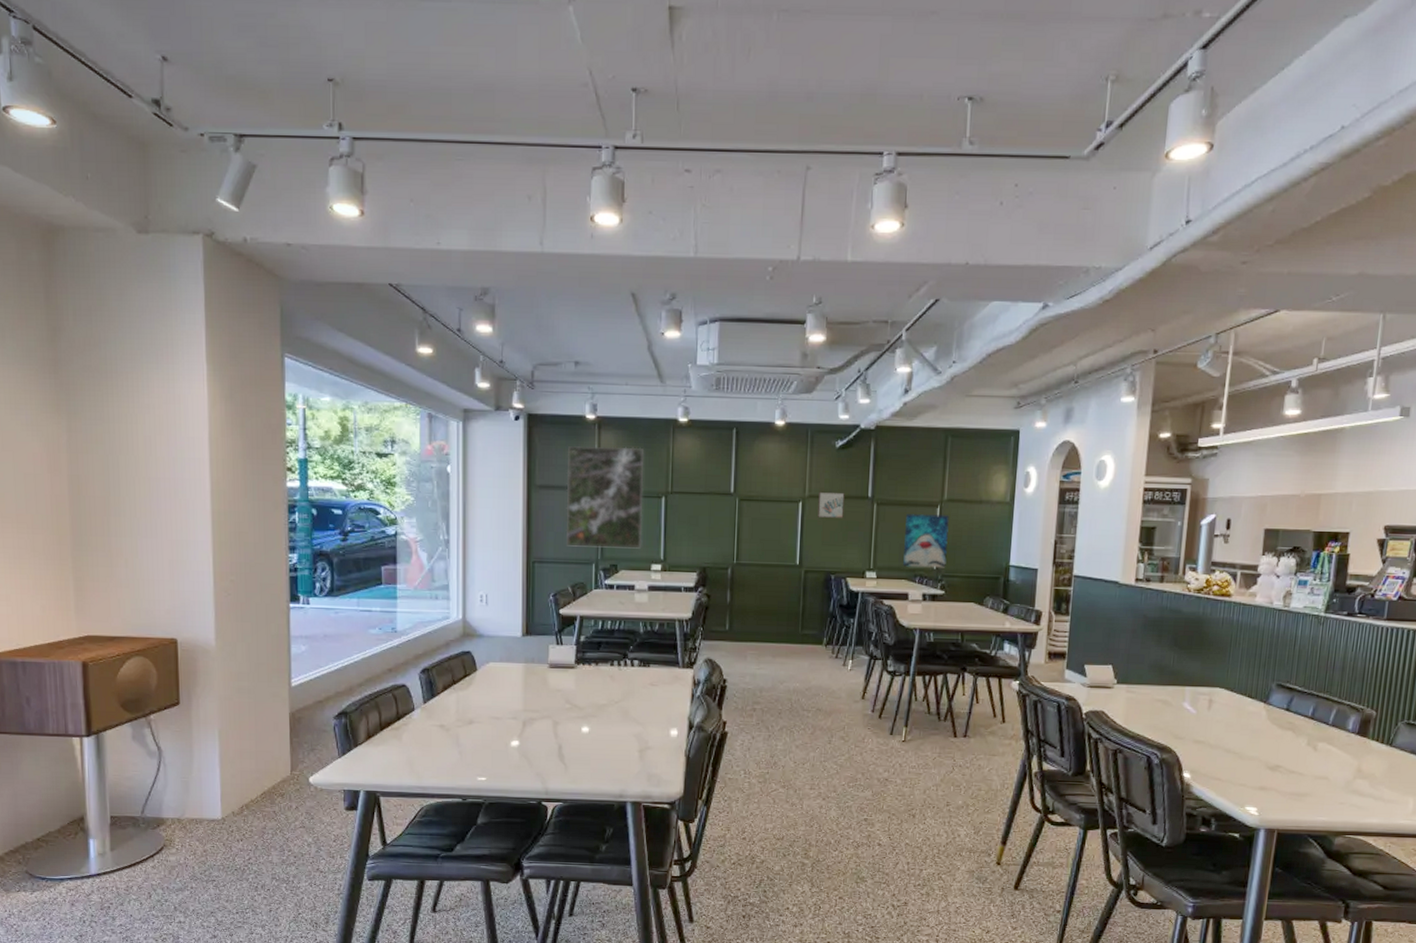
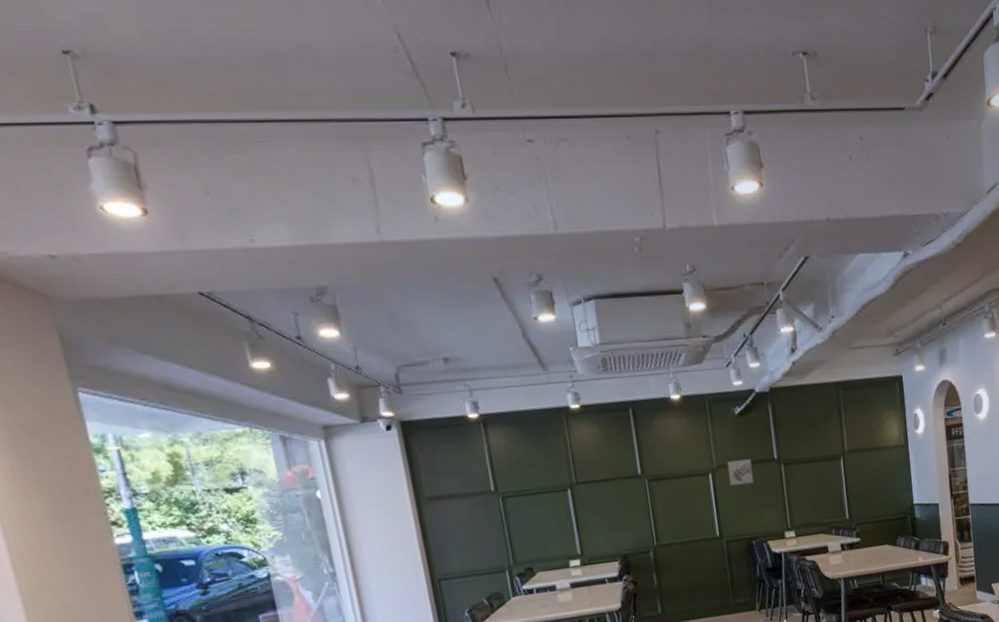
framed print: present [566,446,643,549] -> none [454,441,555,557]
wall art: present [903,514,949,568] -> none [813,465,858,522]

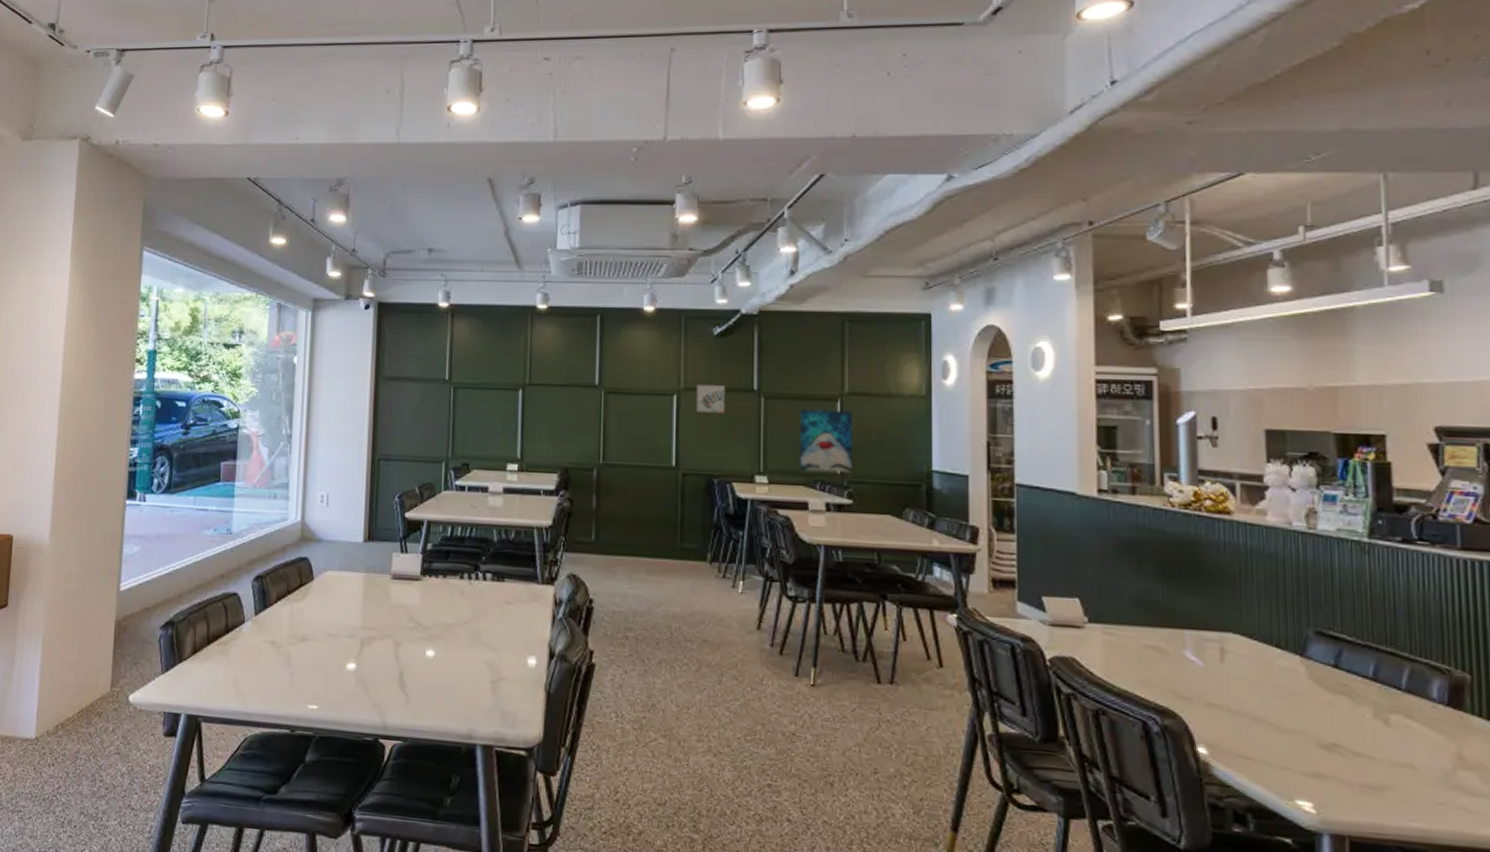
wall art: none [813,465,858,522] -> present [800,409,852,473]

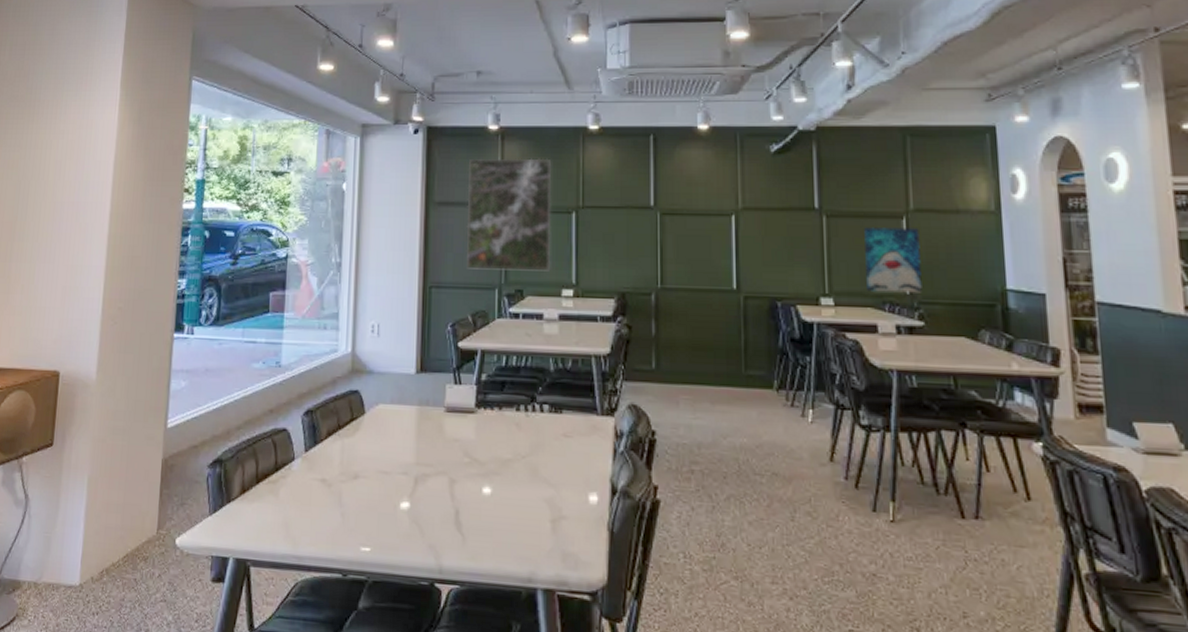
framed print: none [414,335,499,446] -> present [466,158,551,271]
wall art: present [695,383,726,414] -> none [754,202,787,233]

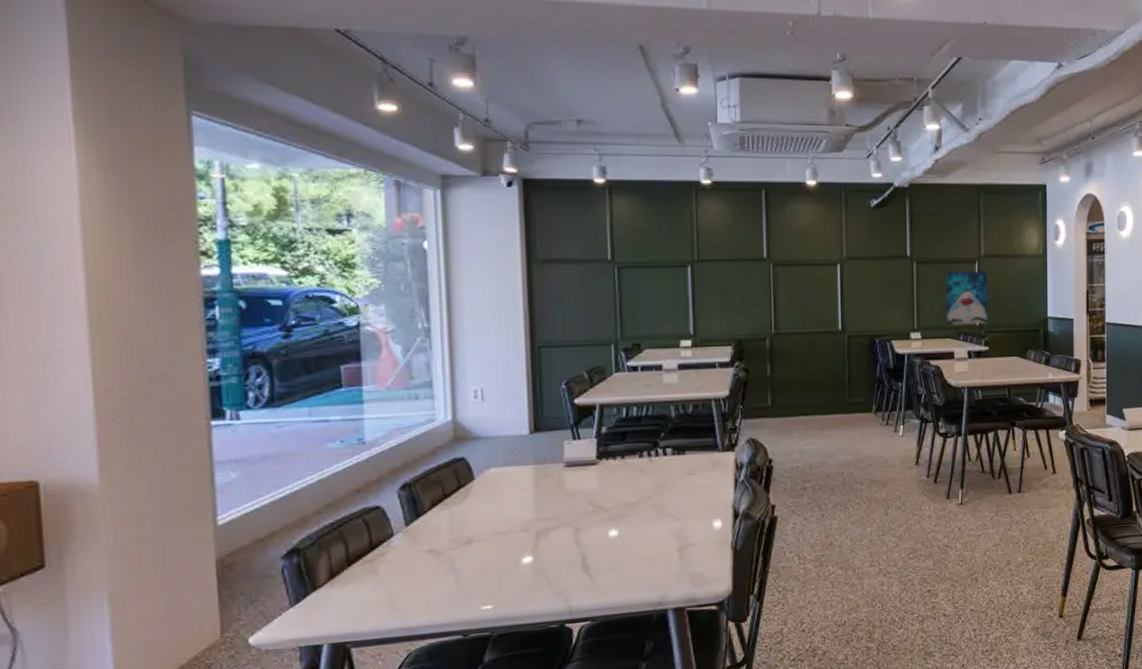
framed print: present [466,158,551,271] -> none [574,213,667,327]

